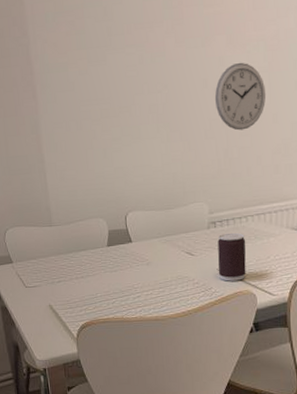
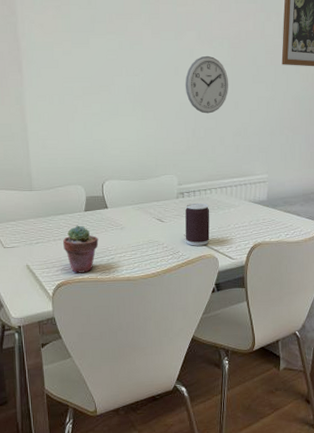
potted succulent: none [86,261,124,313] -> present [63,225,99,273]

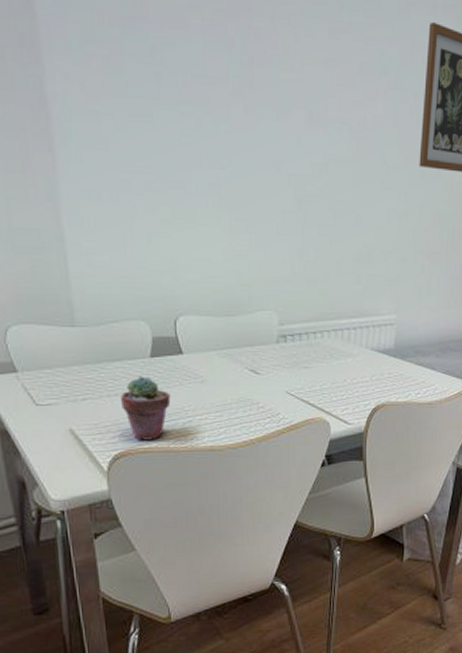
wall clock: present [185,55,229,114] -> none [289,146,349,229]
beverage can: present [185,202,210,246] -> none [287,349,321,406]

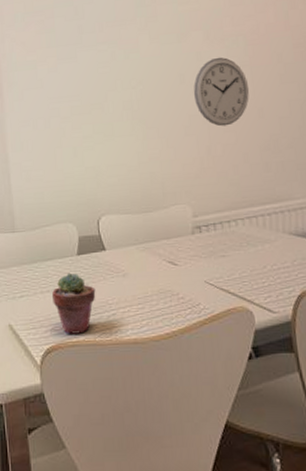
wall clock: none [289,146,349,229] -> present [193,57,250,127]

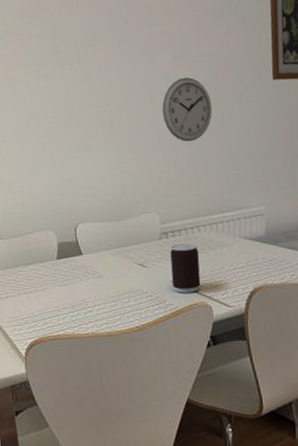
potted succulent: present [52,272,96,335] -> none [35,275,74,330]
beverage can: none [204,238,240,296] -> present [170,243,201,293]

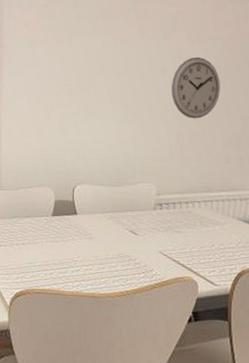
beverage can: present [170,243,201,293] -> none [160,216,191,266]

